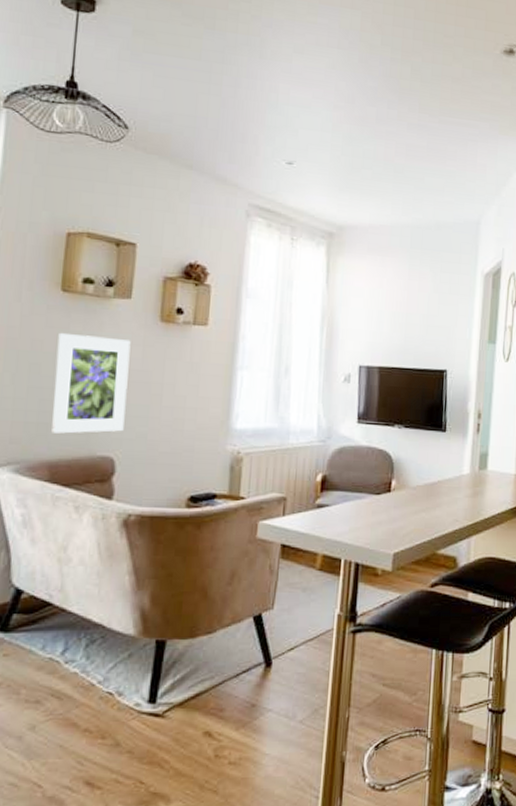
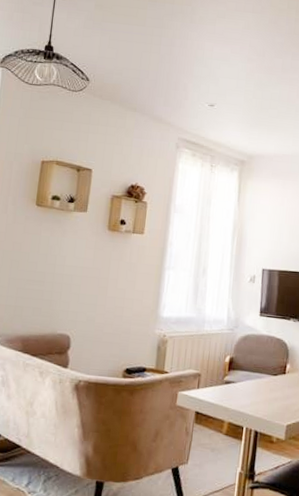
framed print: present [51,332,131,434] -> none [25,237,86,316]

